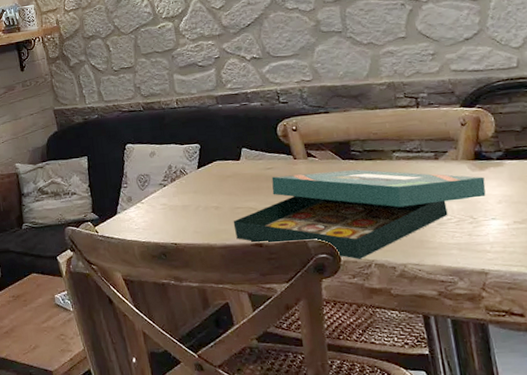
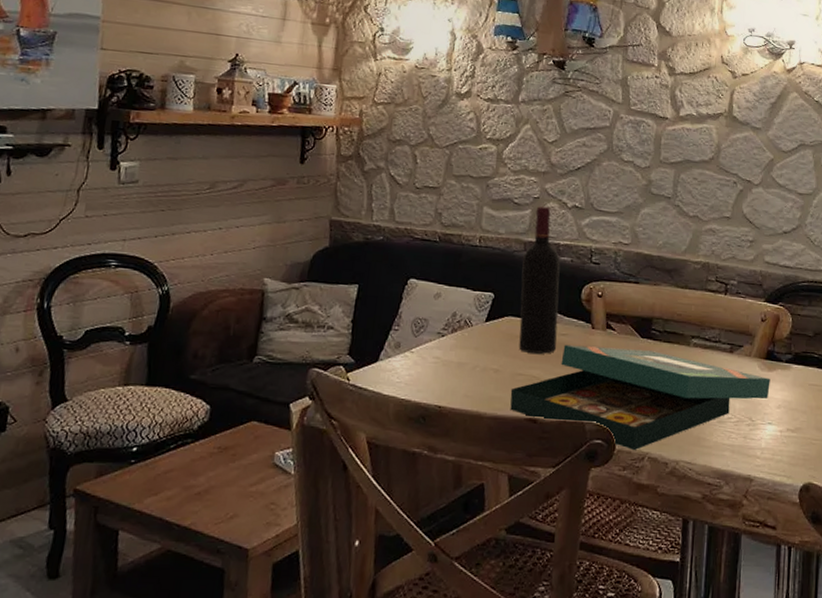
wine bottle: none [217,62,266,189] -> present [519,205,561,354]

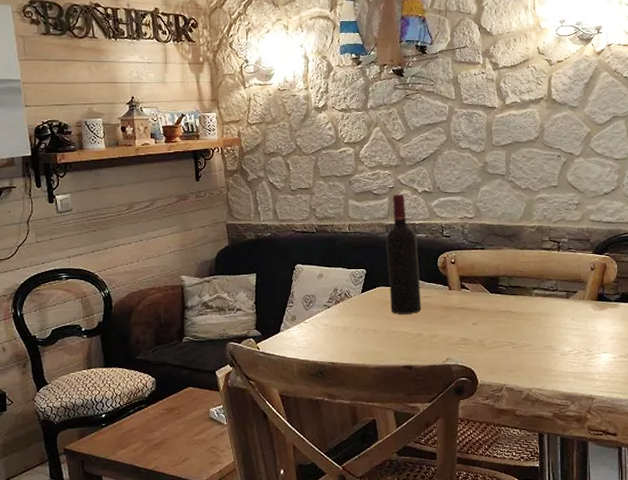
board game: present [510,344,770,450] -> none [388,303,603,383]

